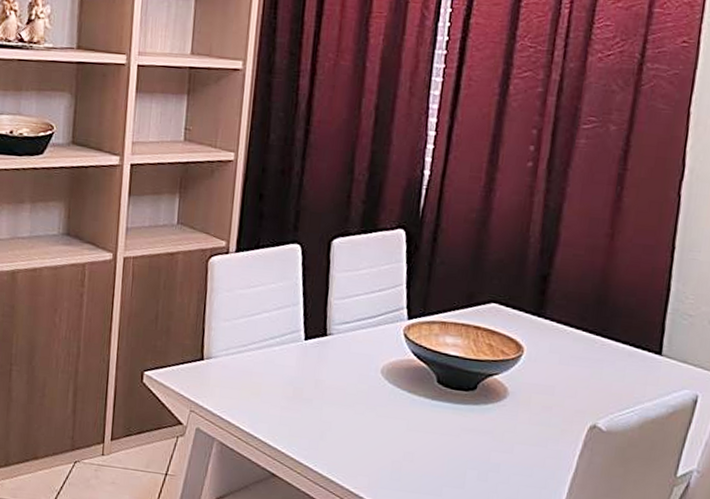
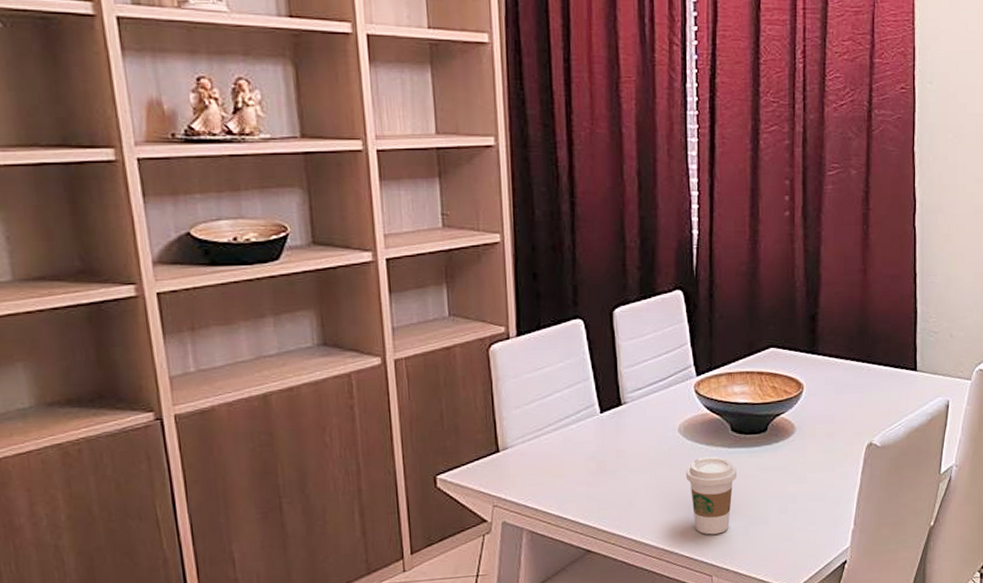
coffee cup: none [381,404,438,488] -> present [685,457,738,535]

